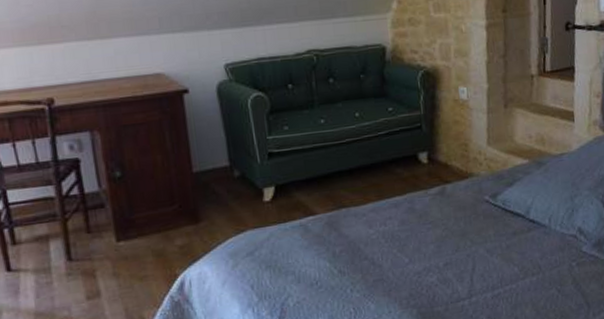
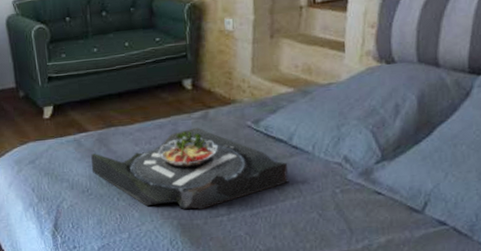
serving tray: none [320,204,528,297] -> present [91,127,289,209]

